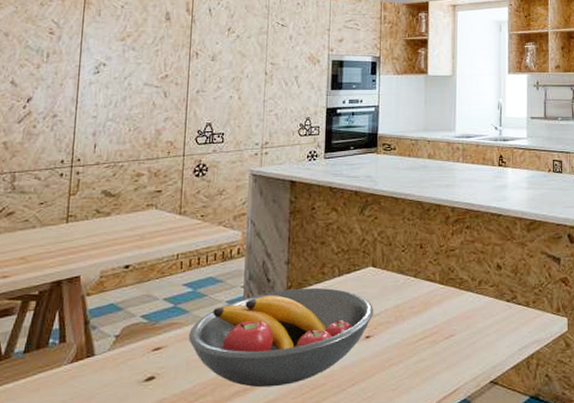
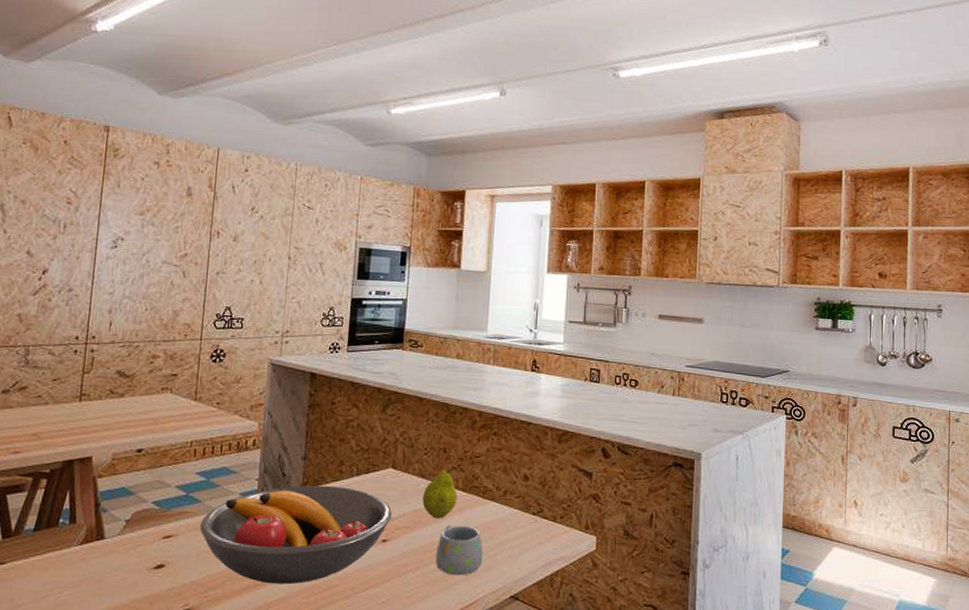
fruit: none [402,262,440,312] -> present [422,467,464,519]
mug: none [417,316,462,366] -> present [435,524,484,576]

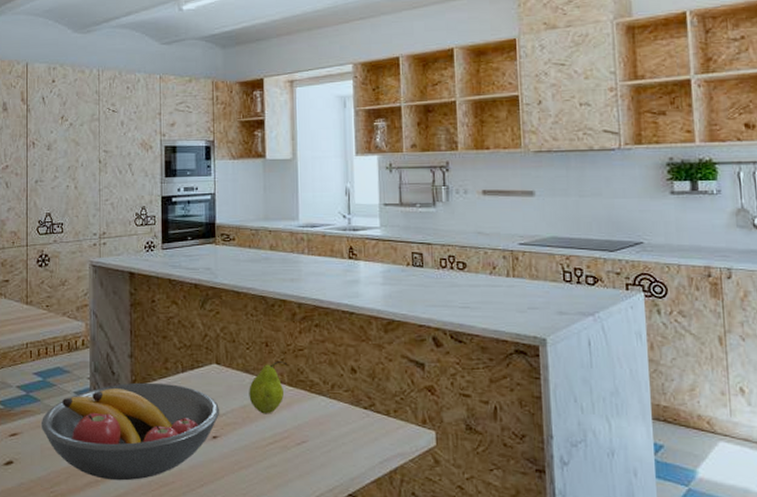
mug: present [435,524,484,576] -> none [267,420,316,473]

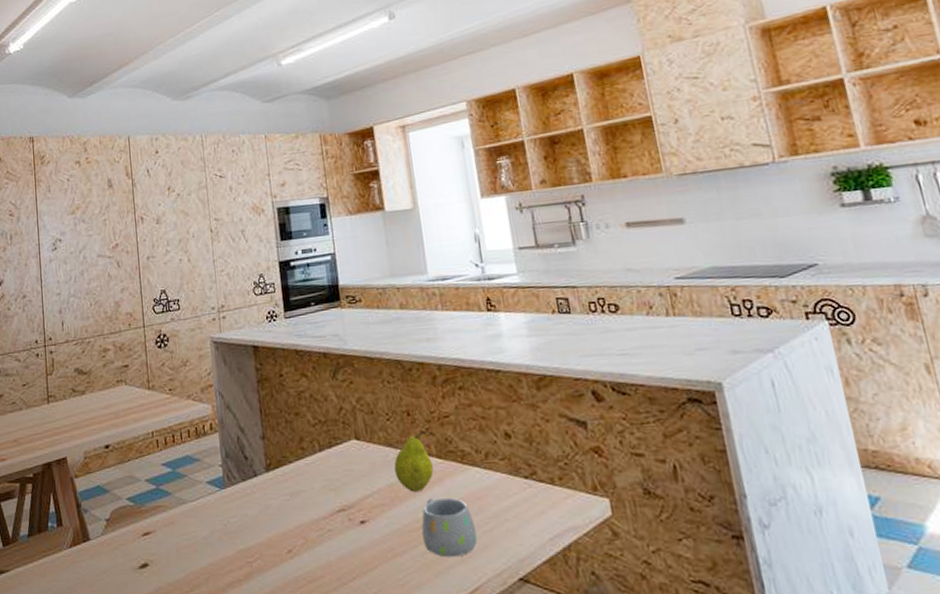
fruit bowl: present [40,382,220,481] -> none [174,465,365,579]
mug: none [267,420,316,473] -> present [421,497,478,558]

